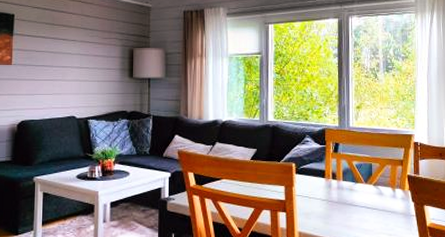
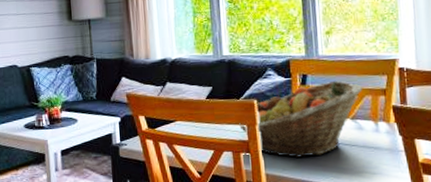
fruit basket: none [278,150,384,218] -> present [239,80,362,158]

